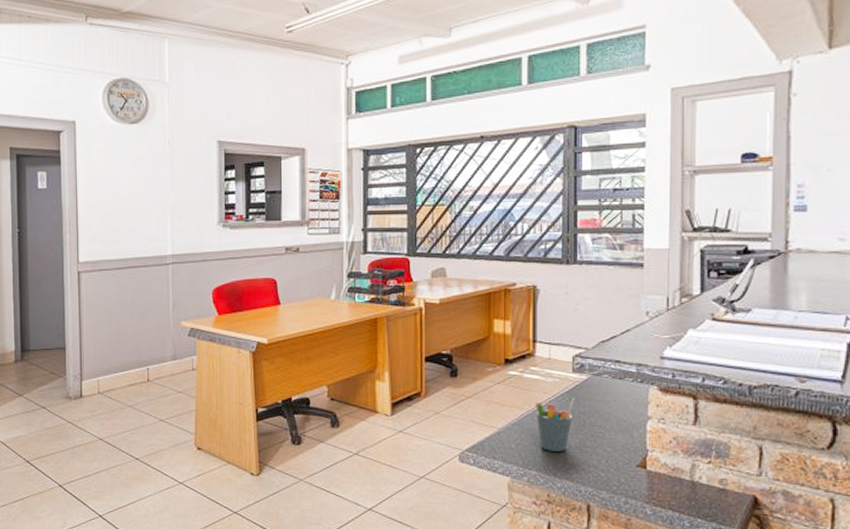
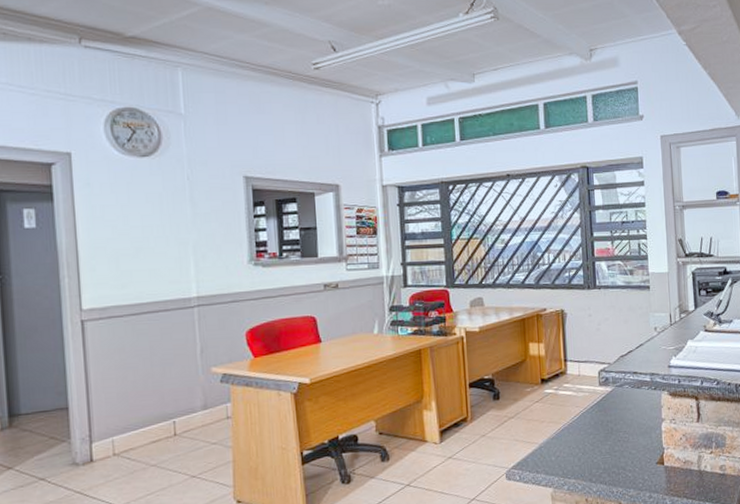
pen holder: present [534,398,575,452] -> none [569,409,603,460]

